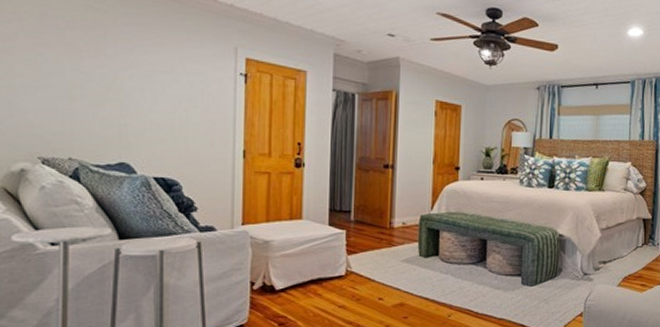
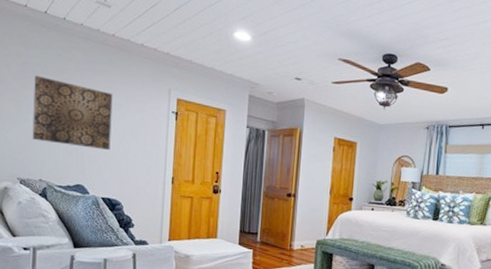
wall art: none [56,30,163,120] -> present [32,75,113,150]

